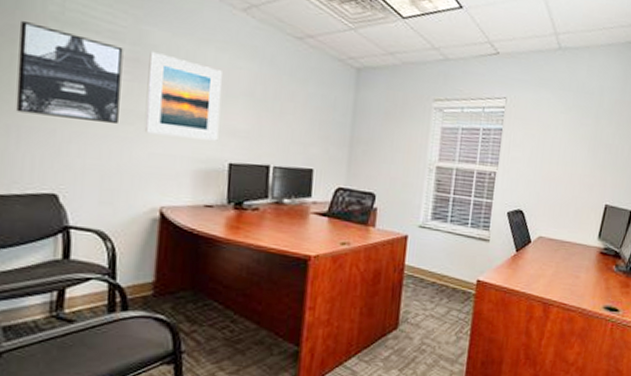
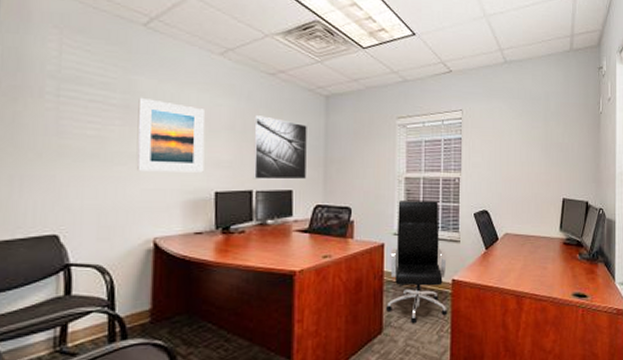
wall art: present [15,21,124,123] -> none [18,82,115,165]
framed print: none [271,83,334,159] -> present [253,115,308,180]
office chair: none [404,191,474,322] -> present [386,201,448,324]

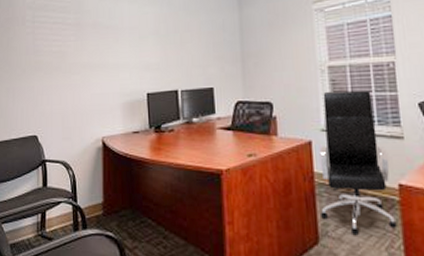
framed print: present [136,97,205,173] -> none [86,15,137,79]
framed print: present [253,115,308,180] -> none [175,18,226,79]

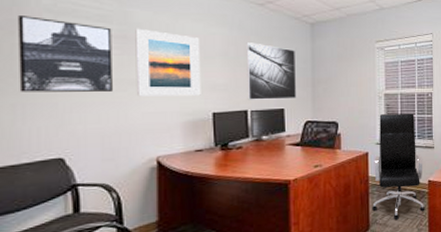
wall art: none [11,14,70,78] -> present [17,16,112,92]
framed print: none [86,15,137,79] -> present [135,28,201,97]
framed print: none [175,18,226,79] -> present [246,42,297,100]

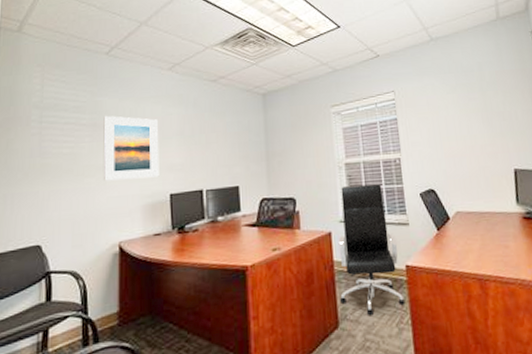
wall art: present [17,16,112,92] -> none [10,113,85,183]
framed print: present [246,42,297,100] -> none [201,119,252,179]

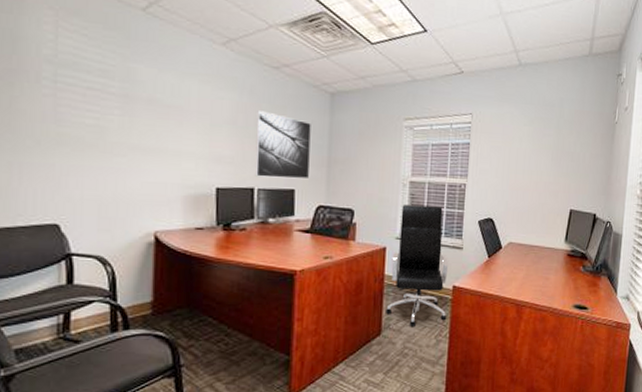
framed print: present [103,115,159,181] -> none [136,86,206,167]
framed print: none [201,119,252,179] -> present [254,111,311,180]

